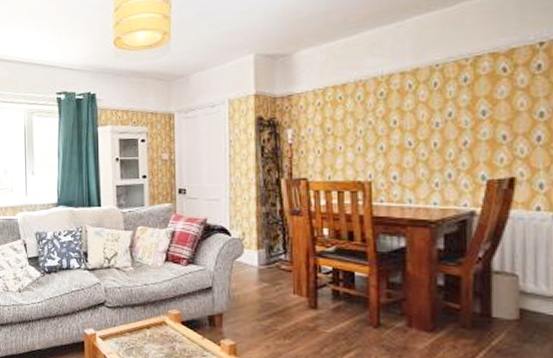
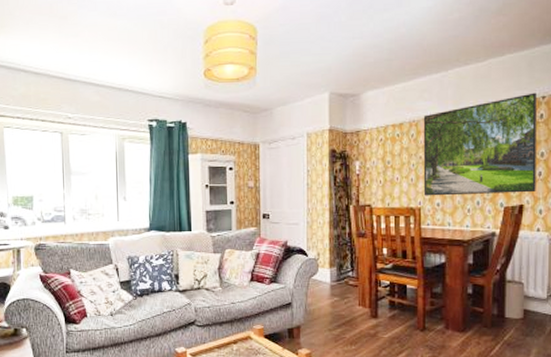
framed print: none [372,38,534,168] -> present [423,92,536,196]

